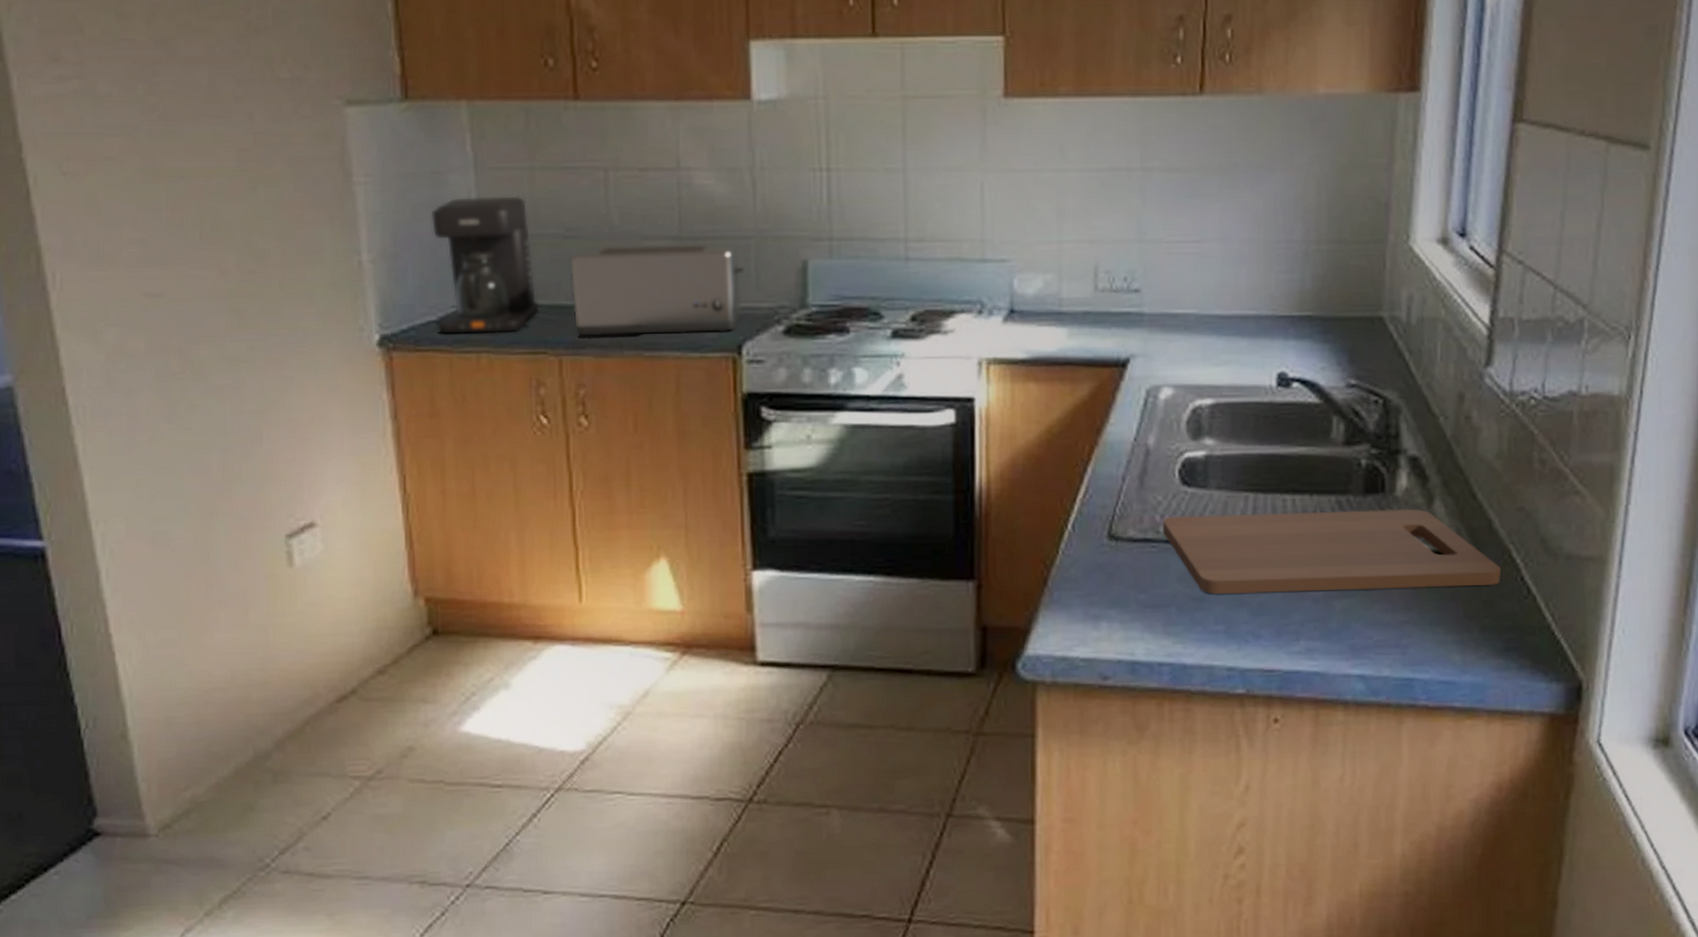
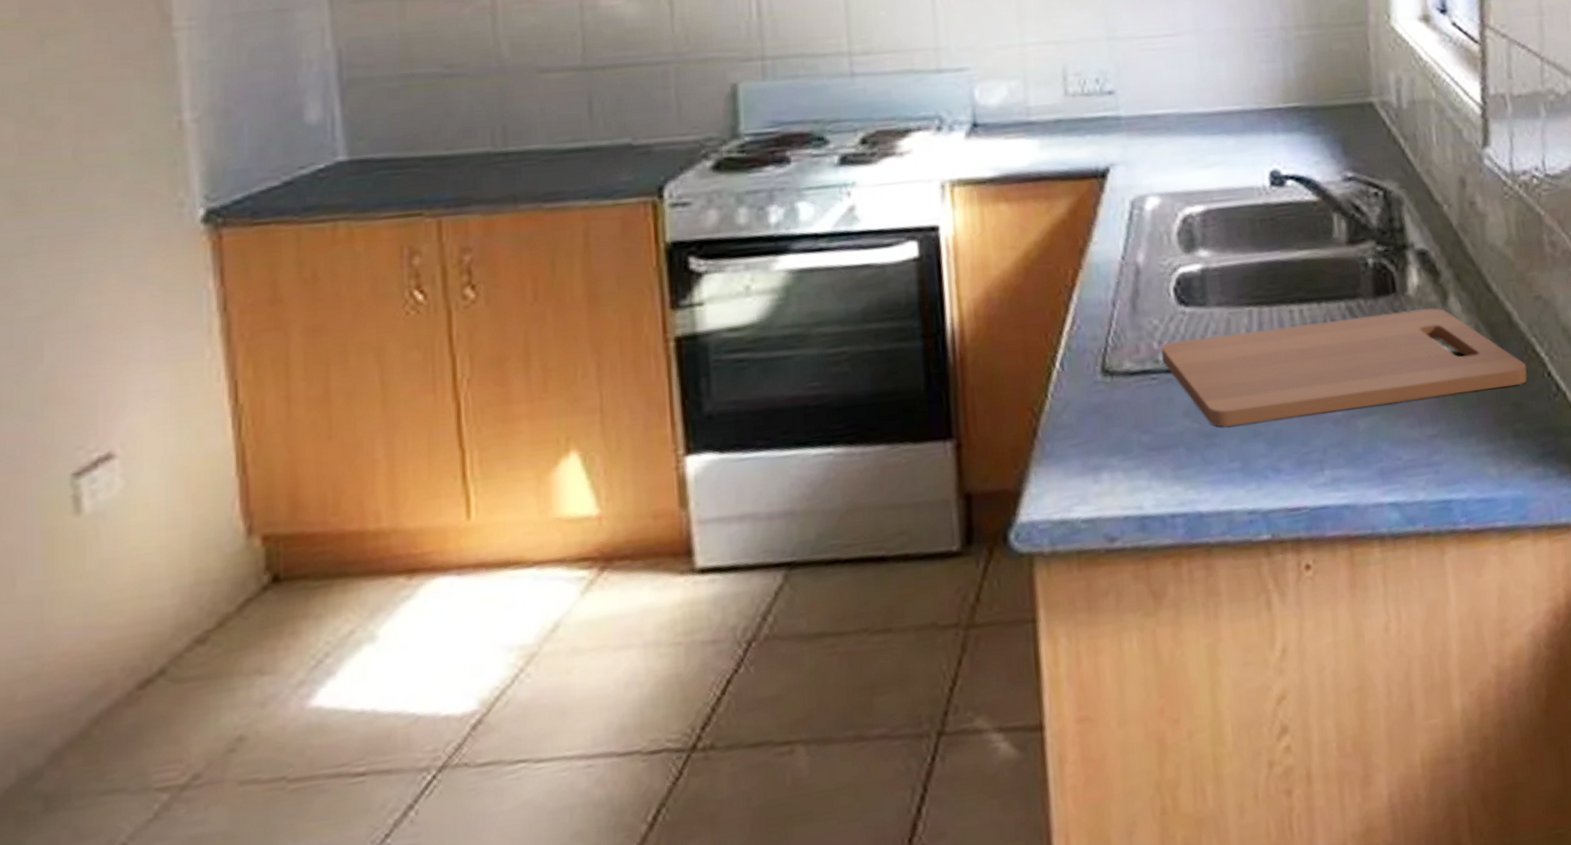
coffee maker: present [430,196,540,335] -> none [273,31,413,202]
toaster: present [569,243,745,336] -> none [449,70,664,191]

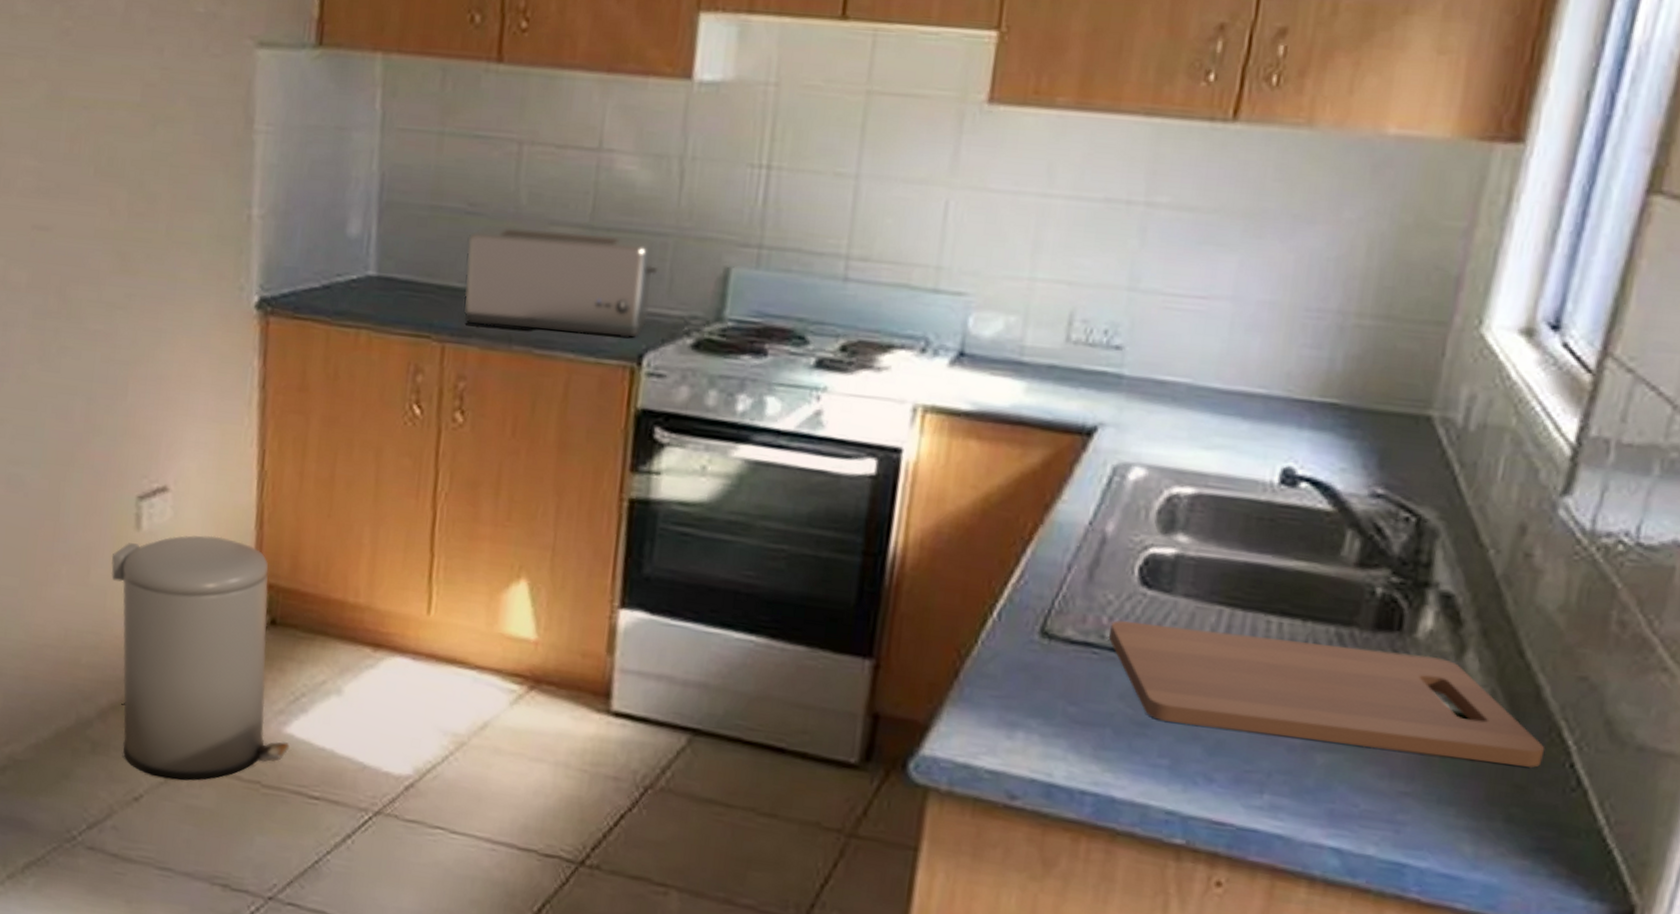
pedal bin: none [44,494,318,815] -> present [111,535,290,781]
toaster: none [449,70,664,191] -> present [464,225,659,339]

